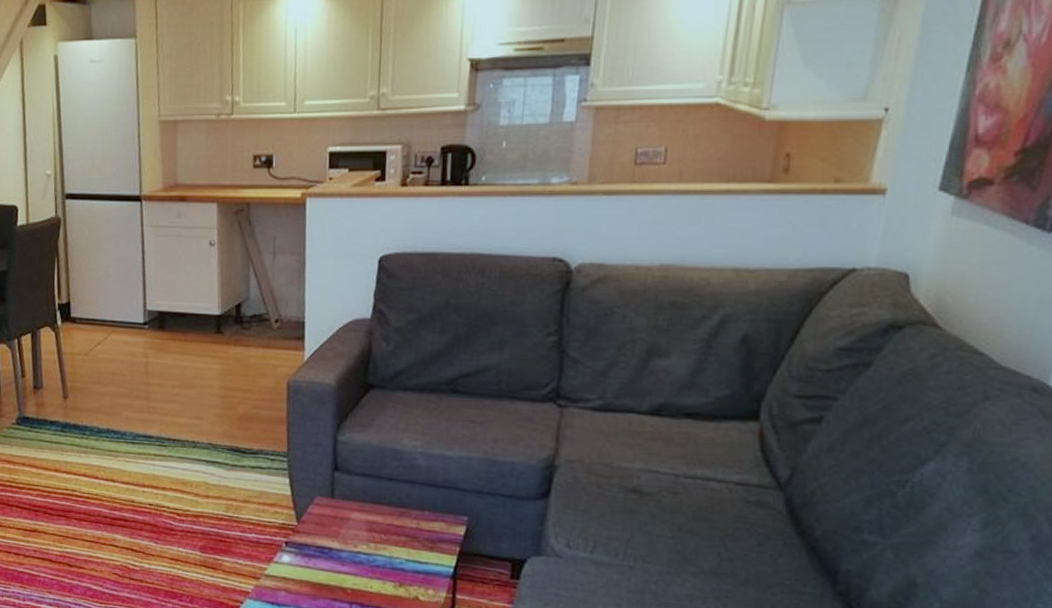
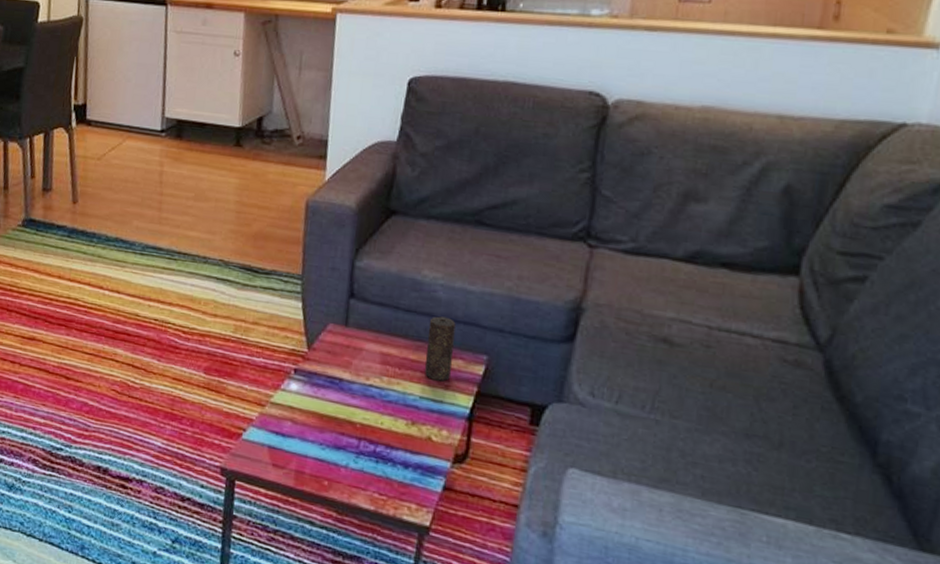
candle: none [409,482,436,544] -> present [425,316,456,382]

